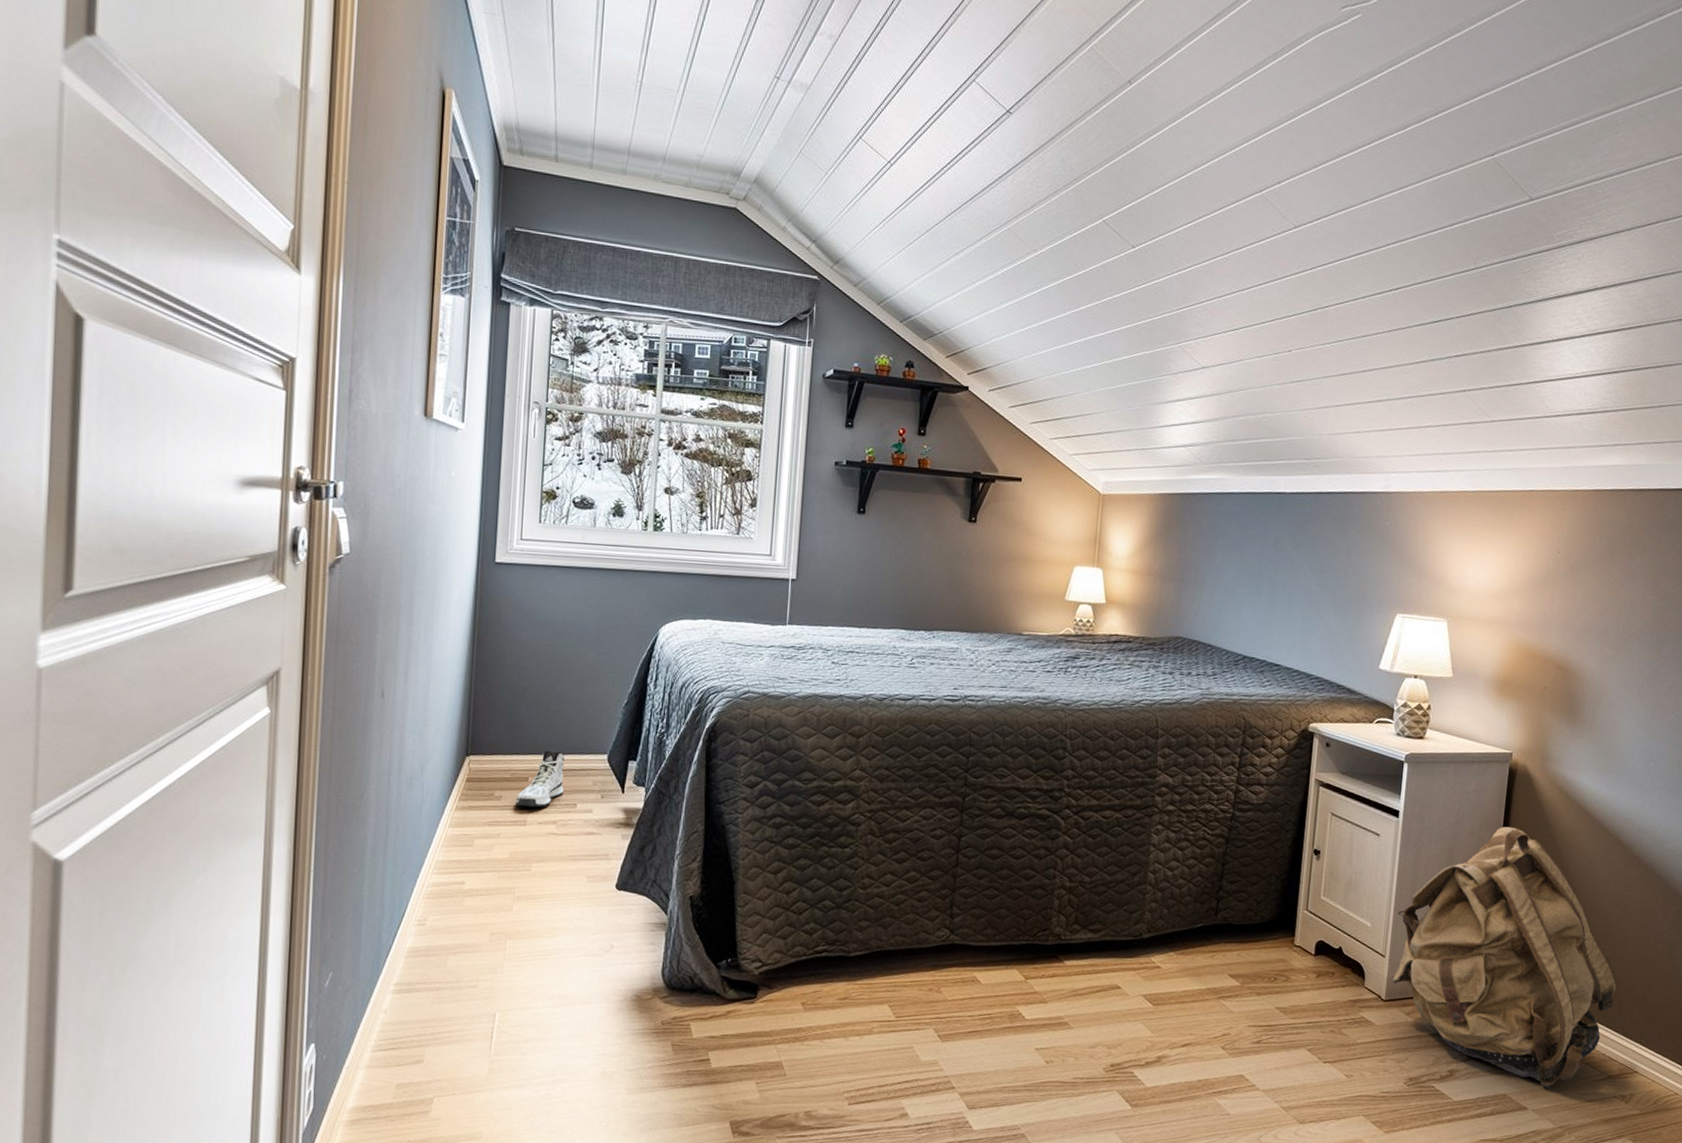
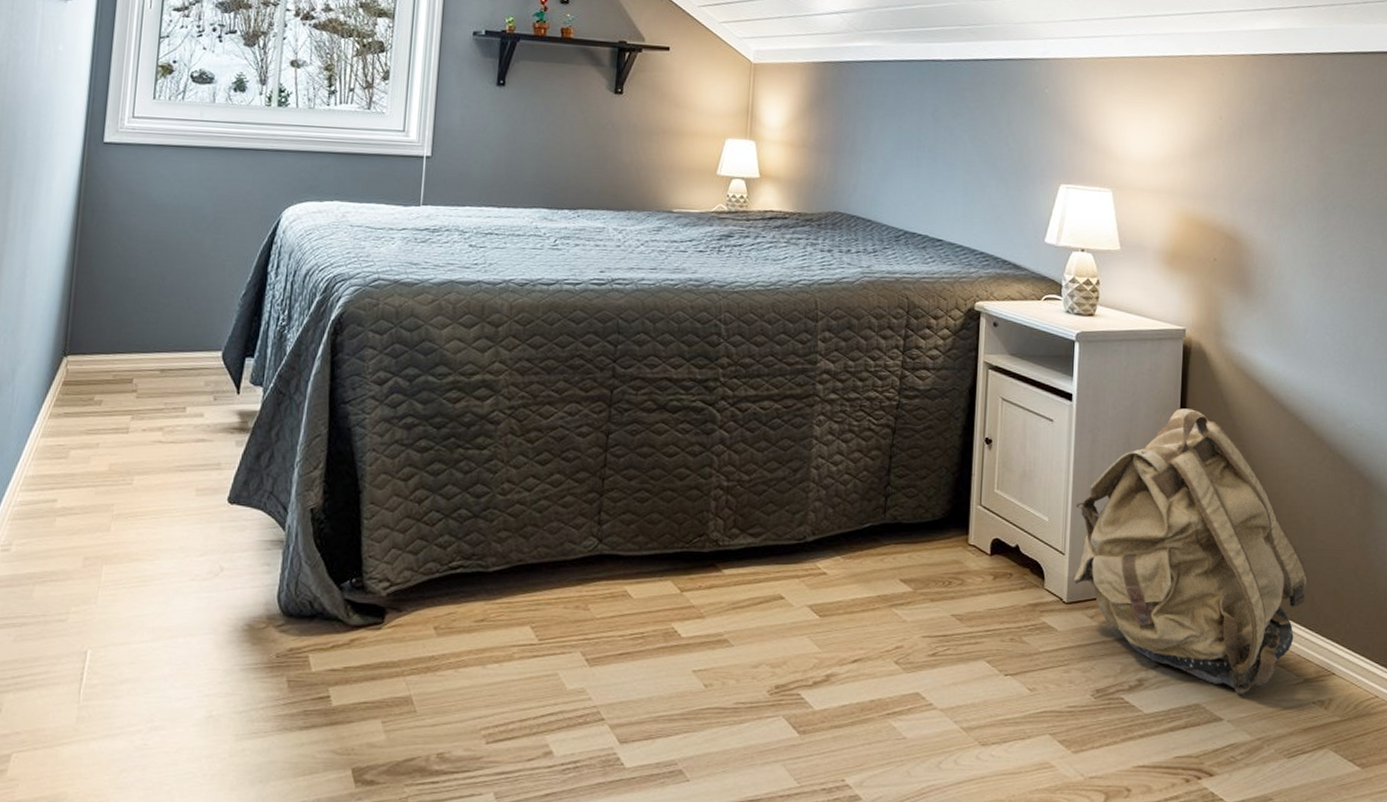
sneaker: present [515,749,565,808] -> none [117,347,174,413]

